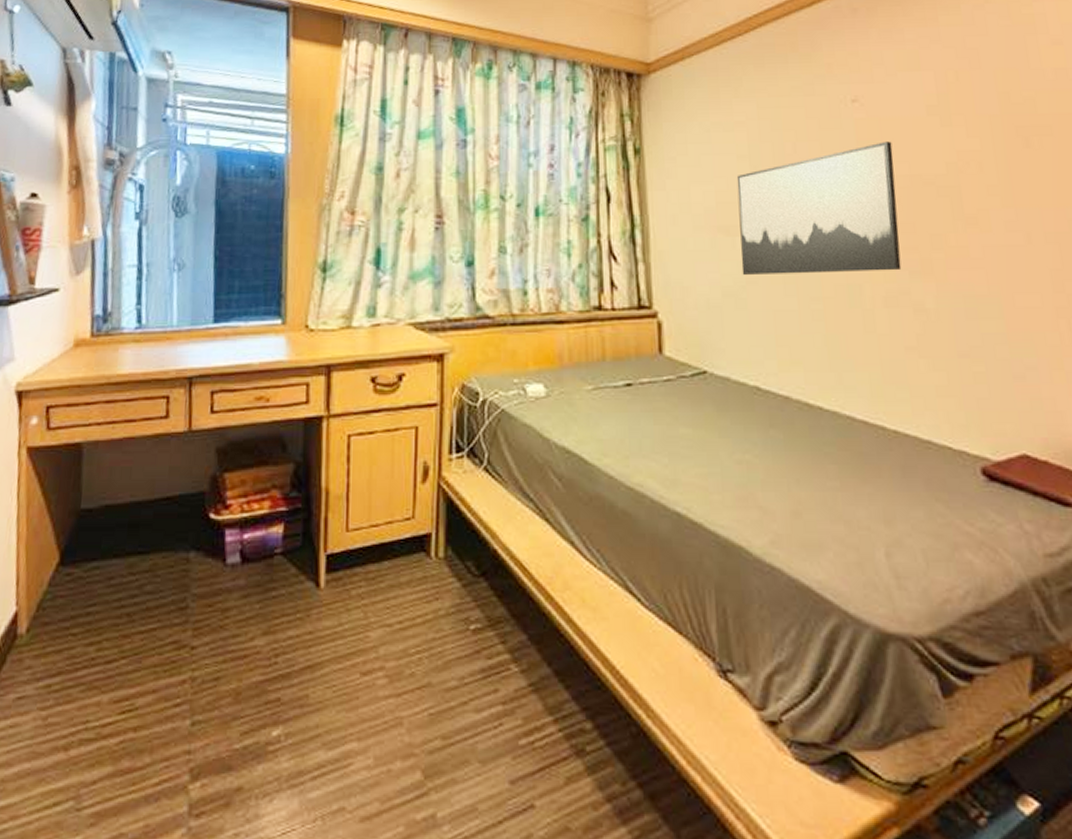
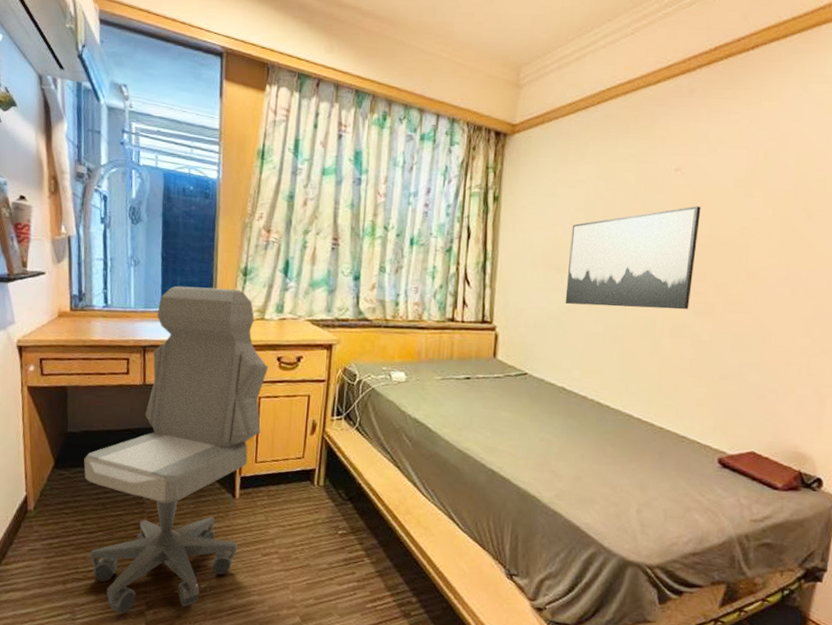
office chair: none [102,291,359,793] -> present [84,286,268,614]

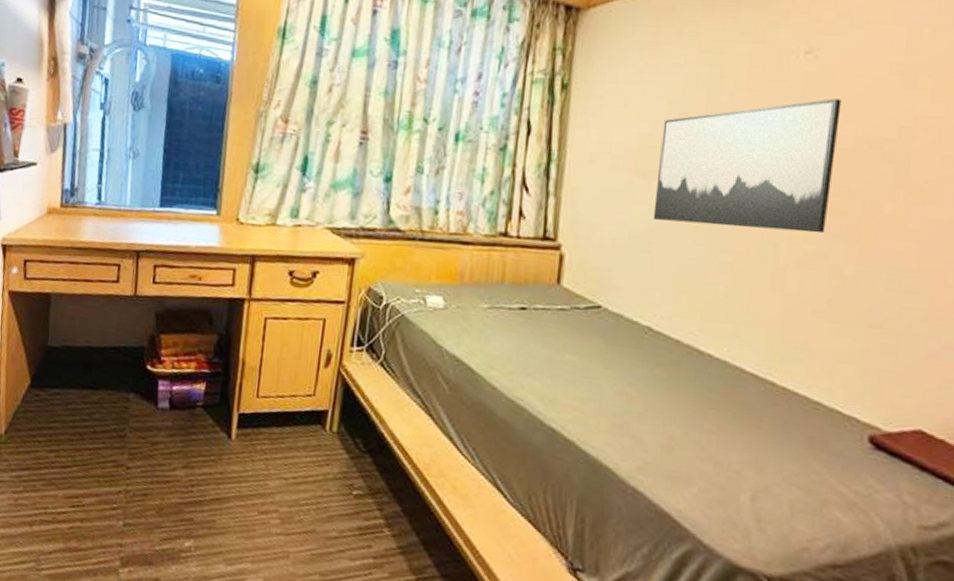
office chair: present [84,286,268,614] -> none [61,182,278,569]

